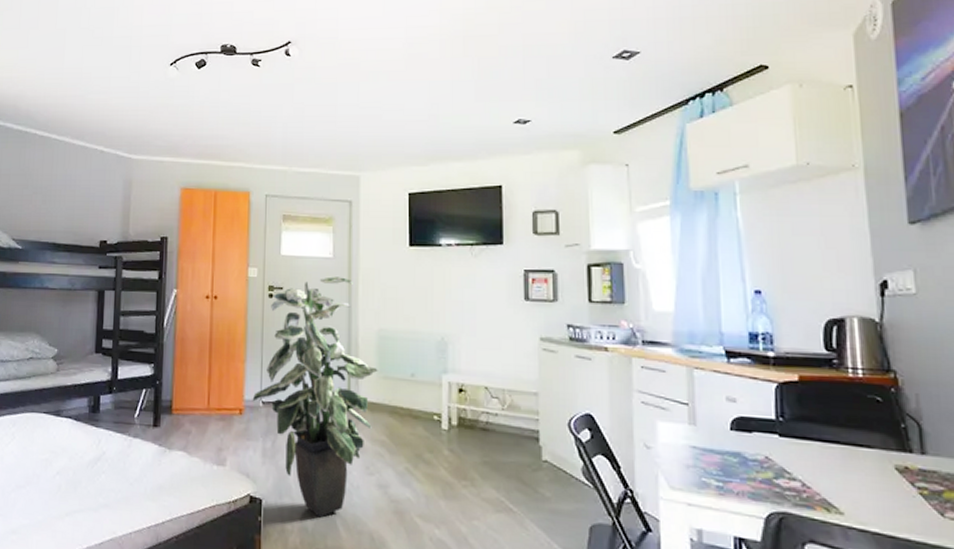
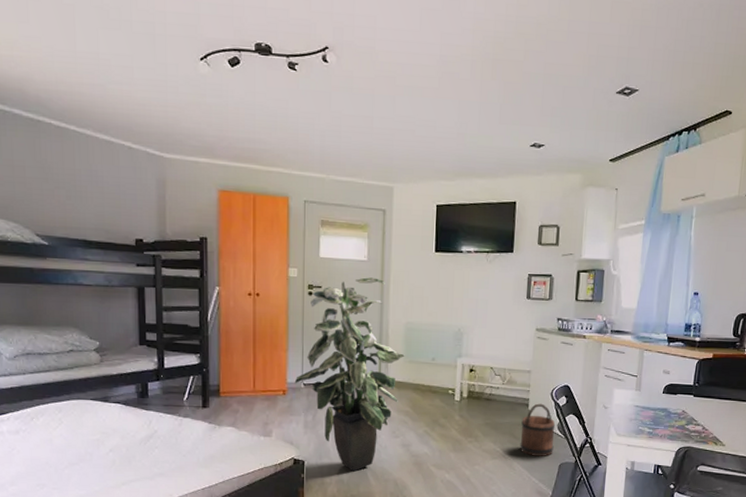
bucket: none [531,437,580,514] -> present [520,403,556,456]

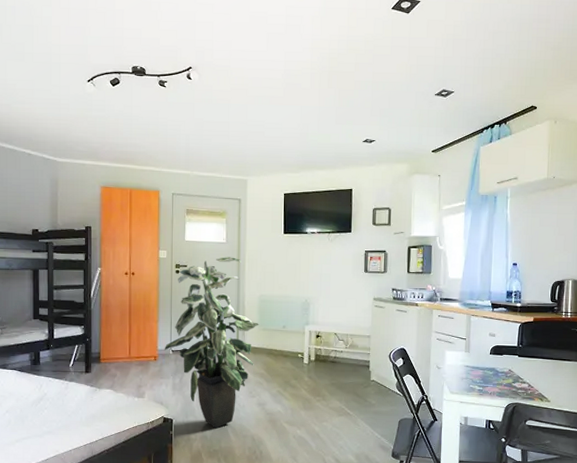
bucket: present [520,403,556,456] -> none [363,365,394,413]

